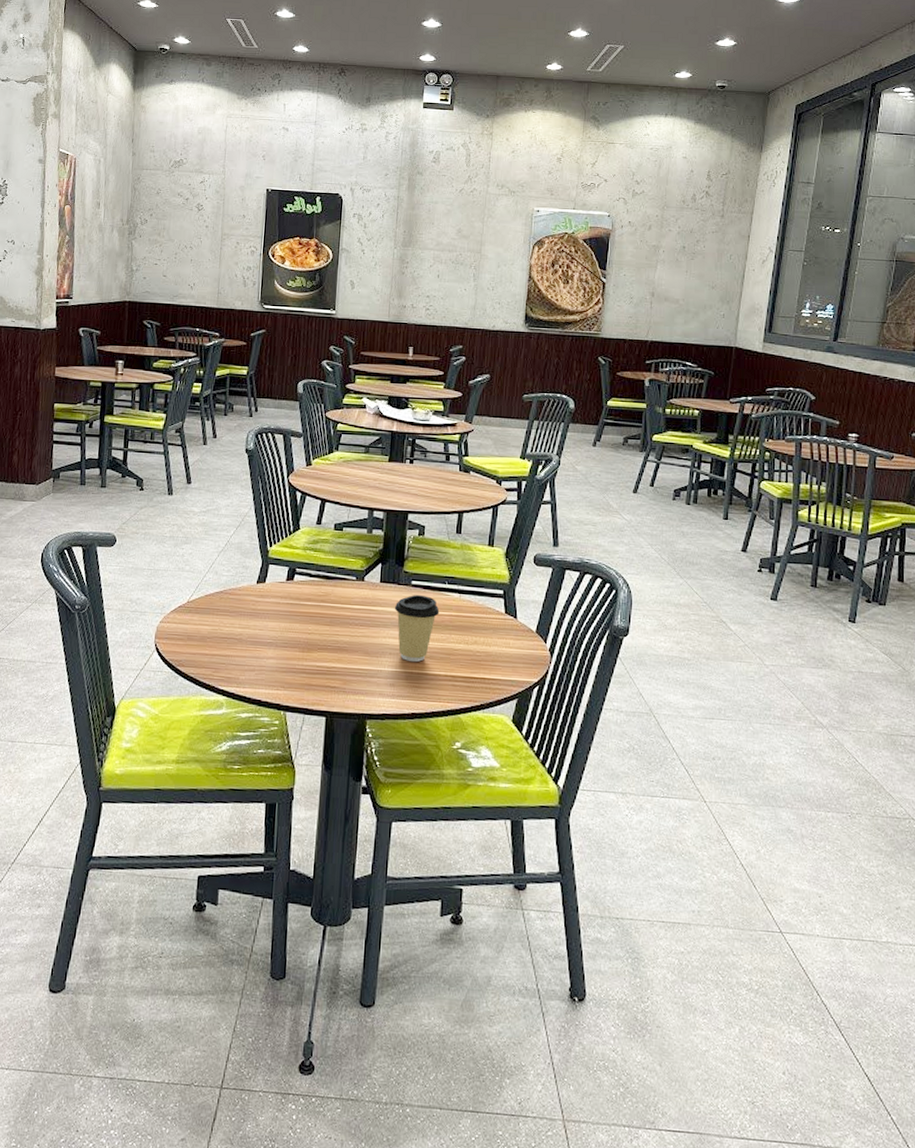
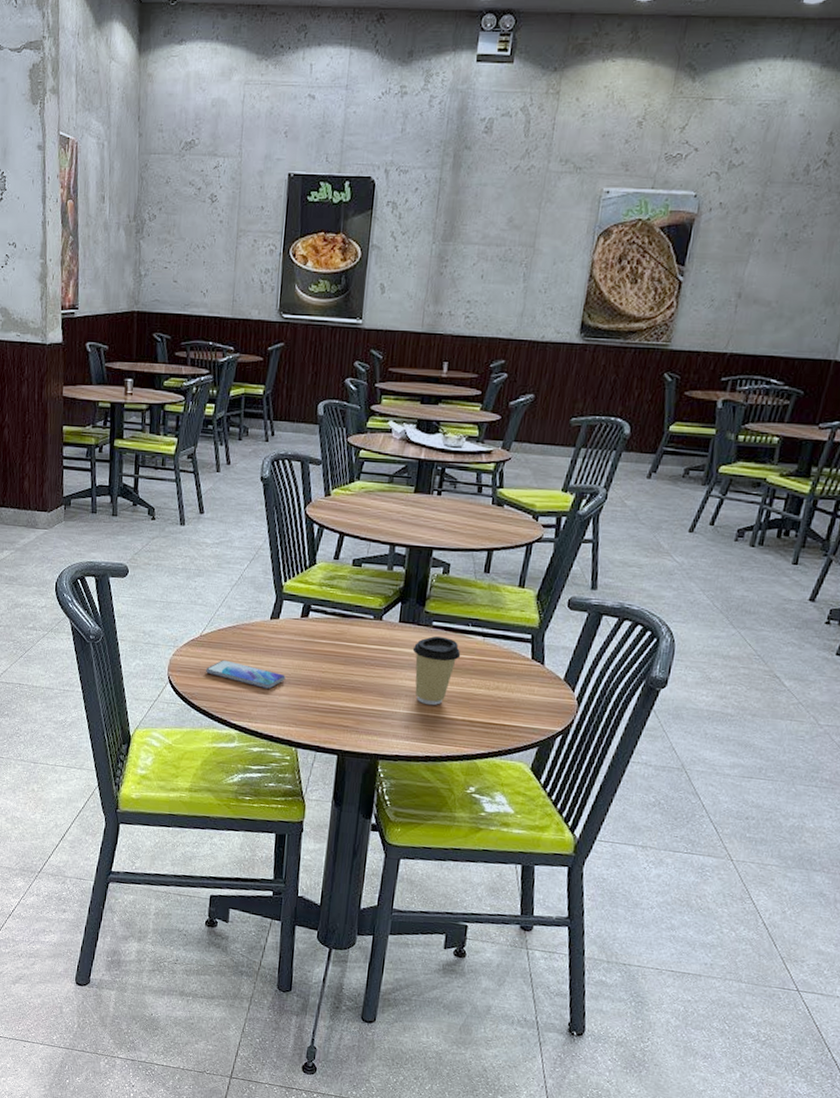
smartphone: none [193,625,273,652] -> present [206,659,286,689]

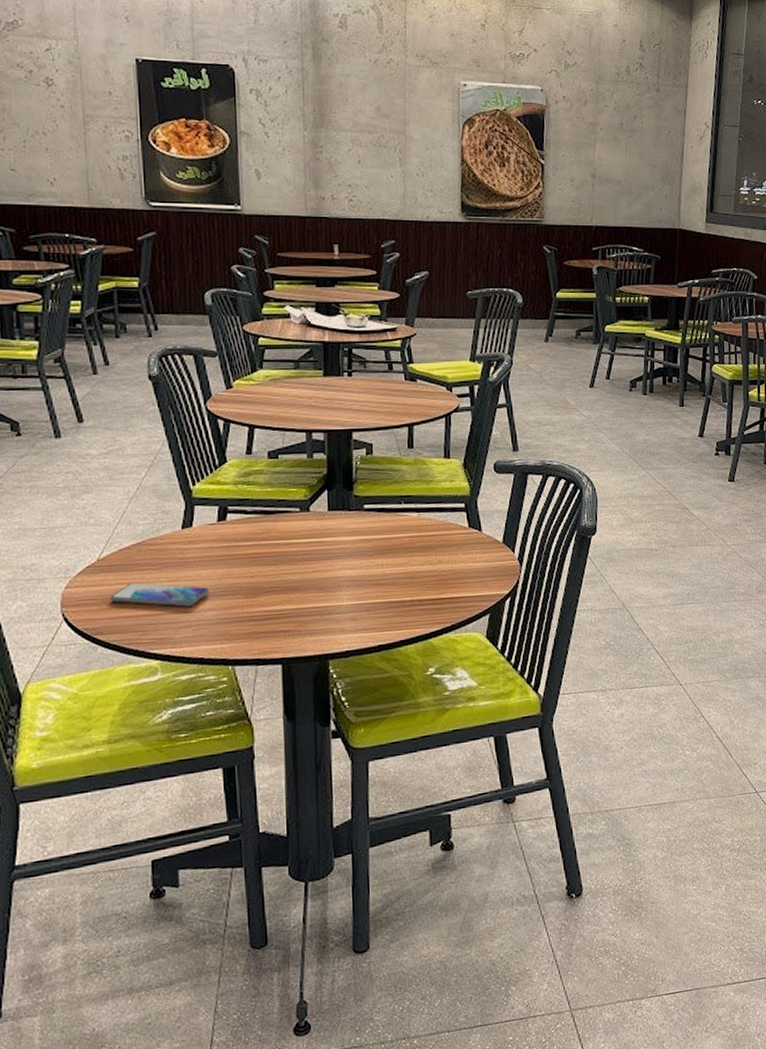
coffee cup: present [412,635,461,705] -> none [347,518,398,591]

